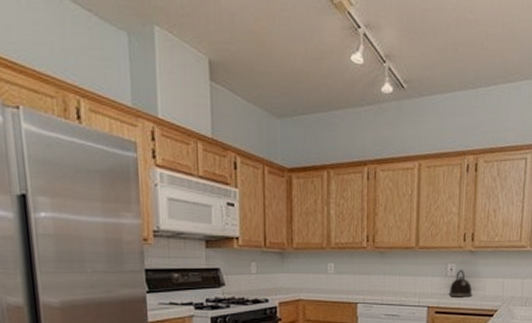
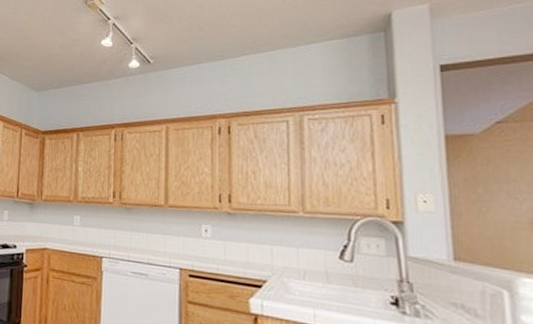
kettle: present [448,270,472,297] -> none [204,232,233,263]

